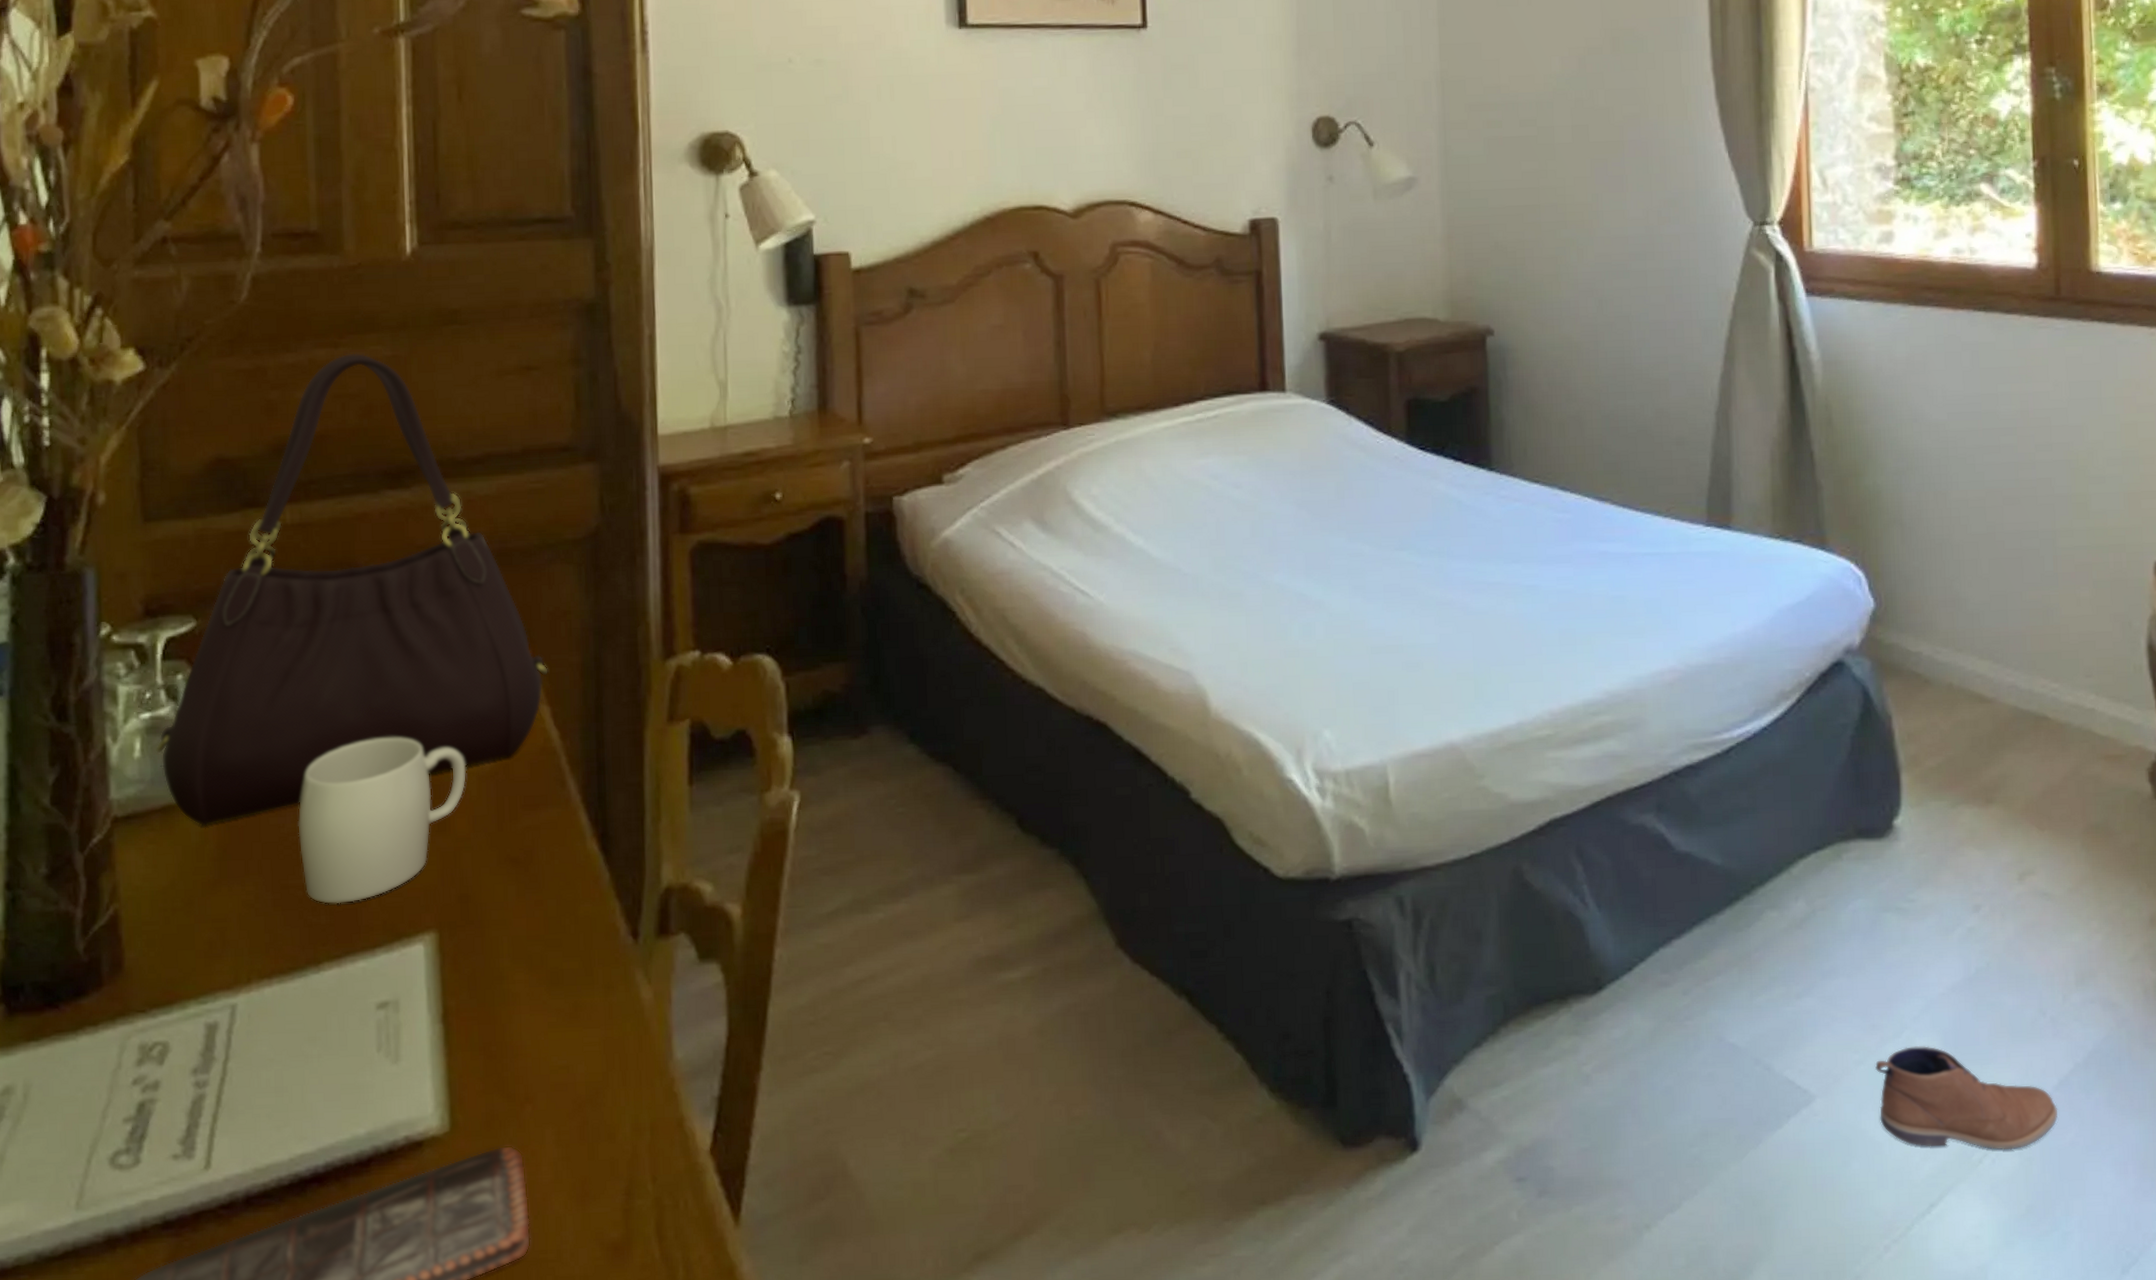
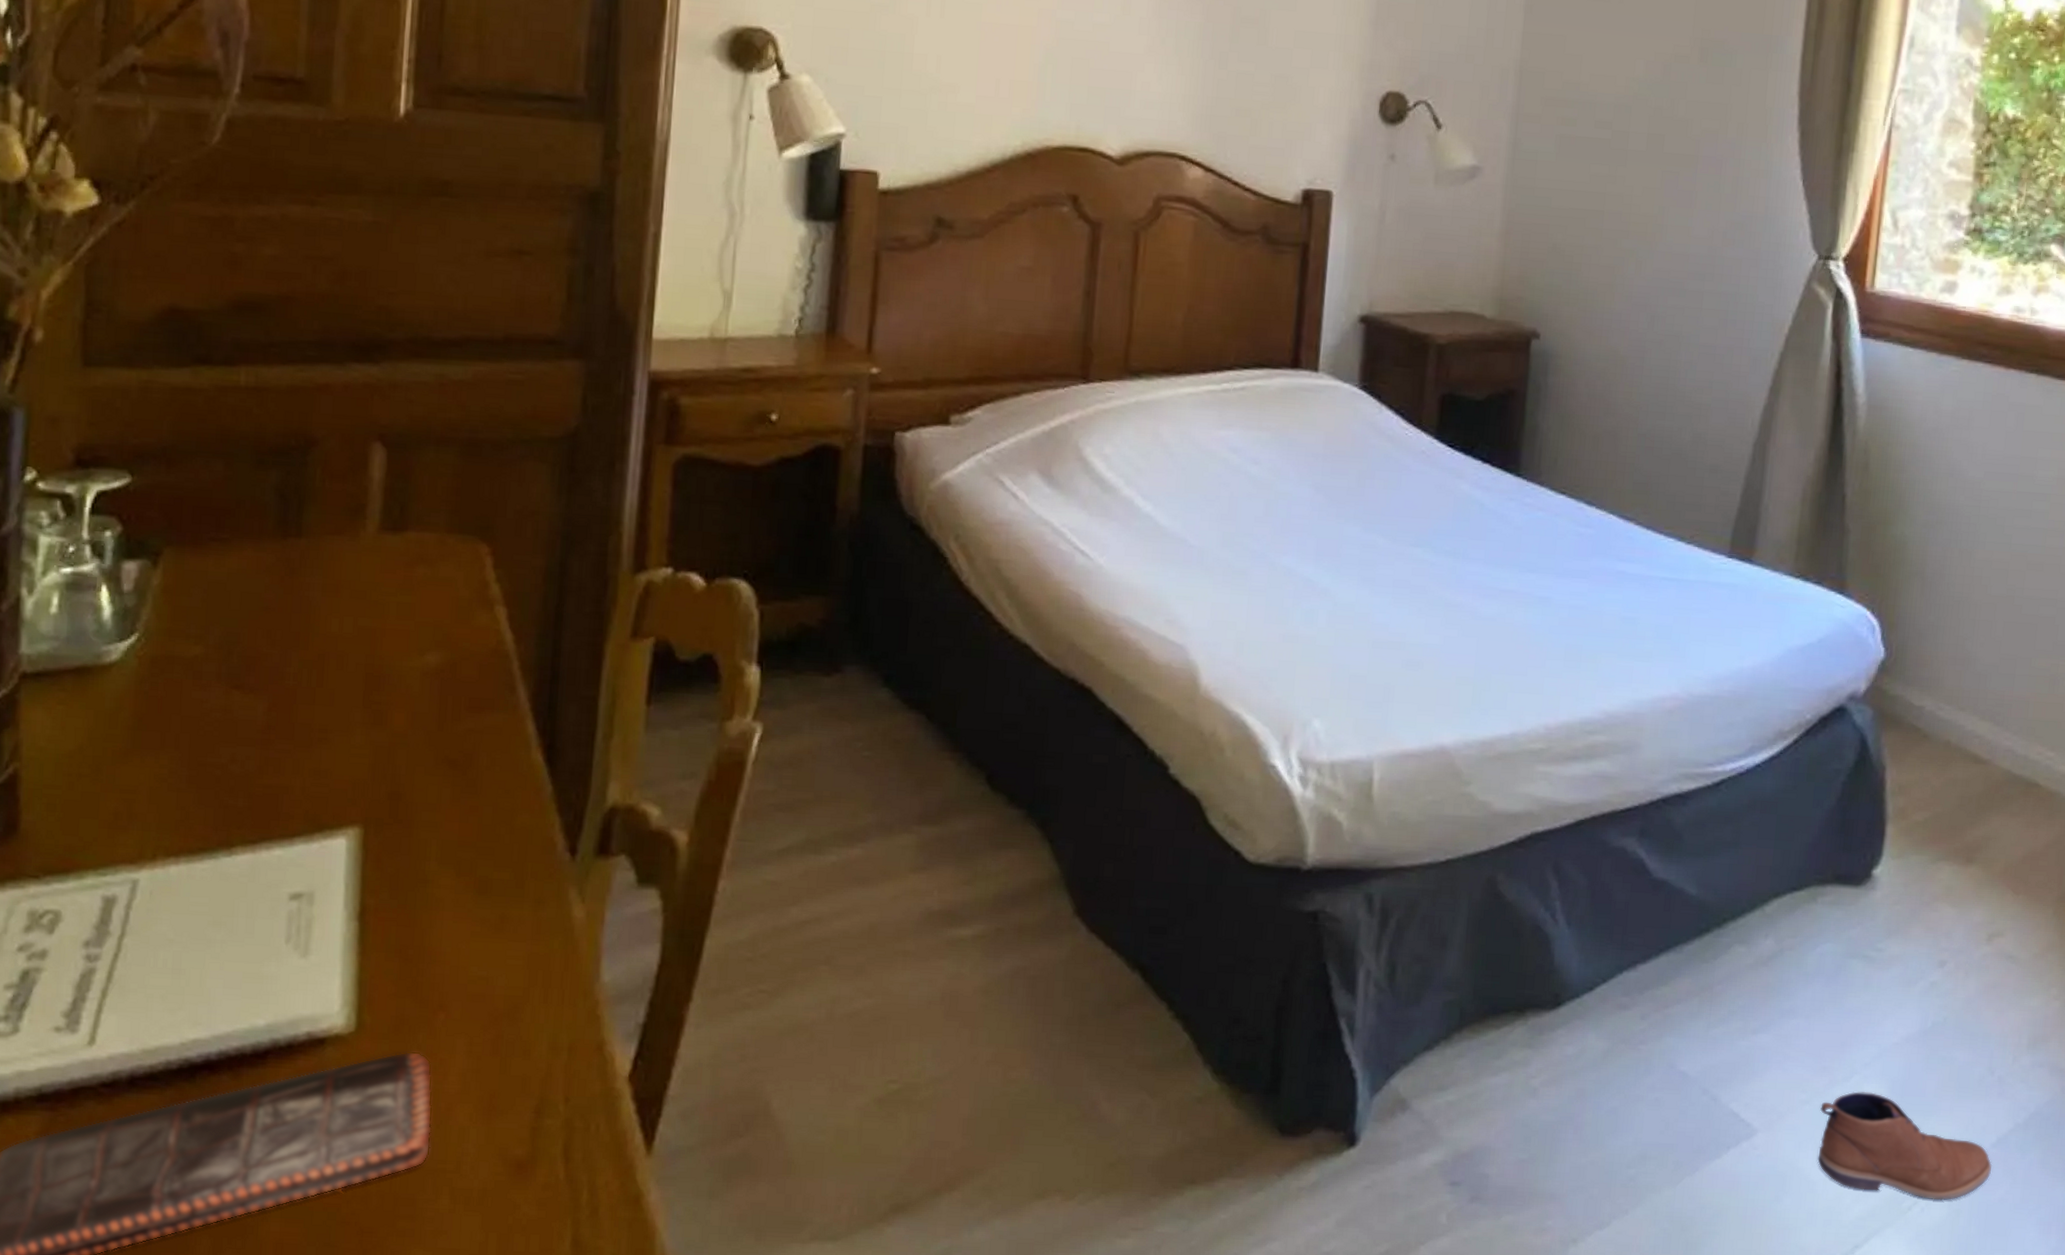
handbag: present [155,353,548,826] -> none [74,213,509,692]
mug: present [297,737,467,904] -> none [222,621,411,788]

